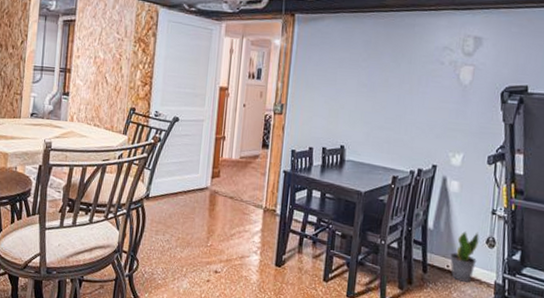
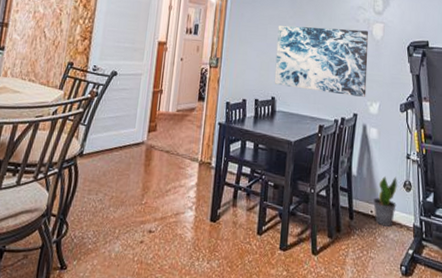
wall art: none [343,69,455,149] -> present [274,25,369,98]

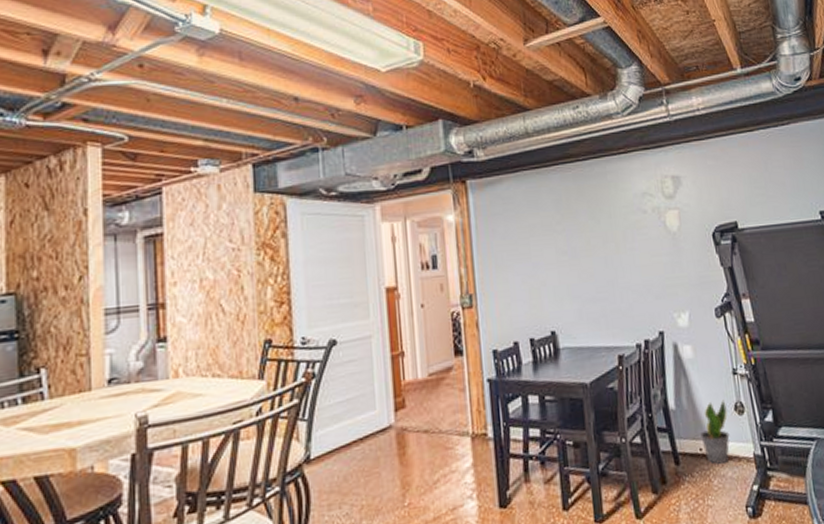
wall art: present [274,25,369,98] -> none [543,222,671,316]

